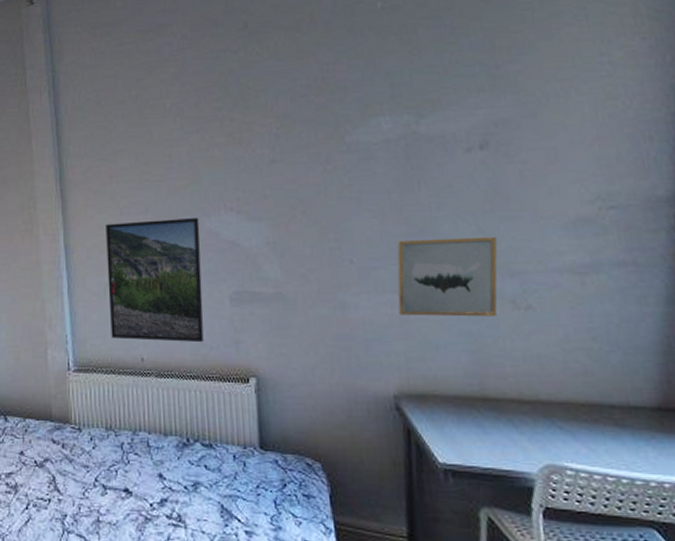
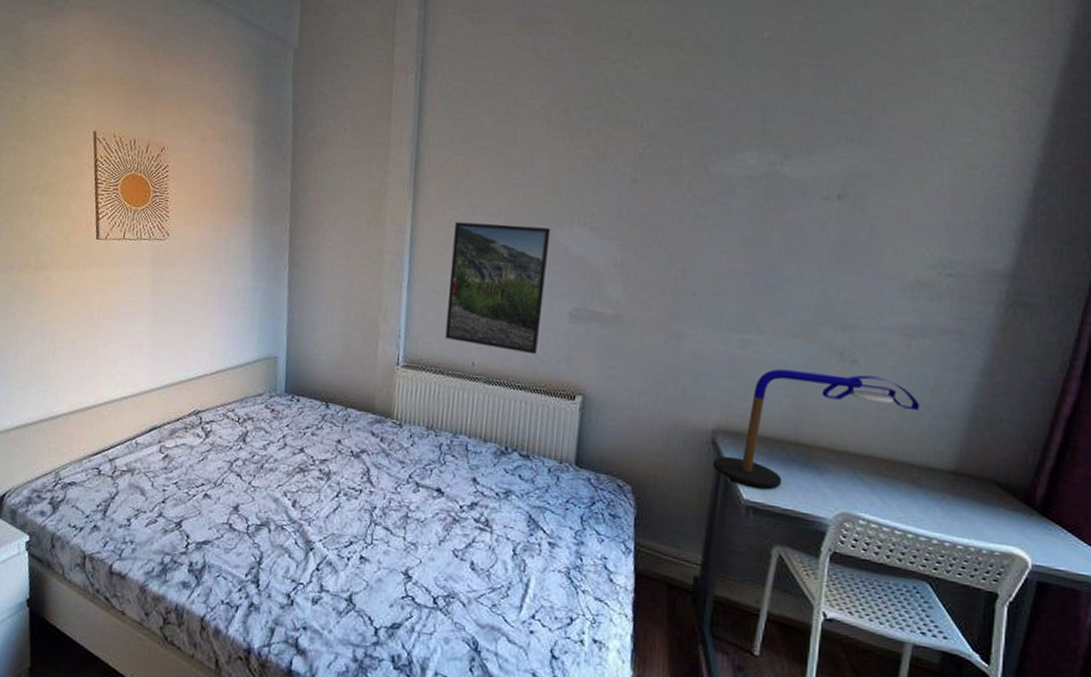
wall art: present [396,236,498,317] -> none [730,279,836,366]
desk lamp: none [401,320,607,449] -> present [713,369,919,489]

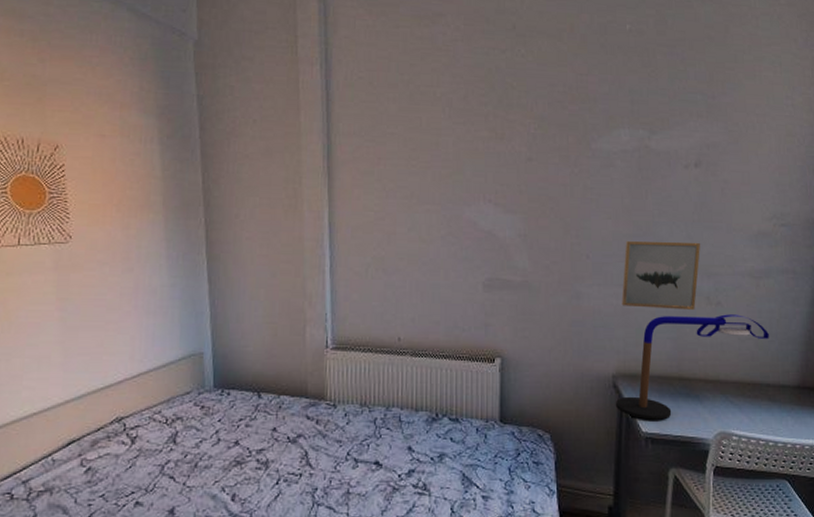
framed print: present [445,221,551,355] -> none [370,205,460,325]
wall art: none [730,279,836,366] -> present [621,240,700,310]

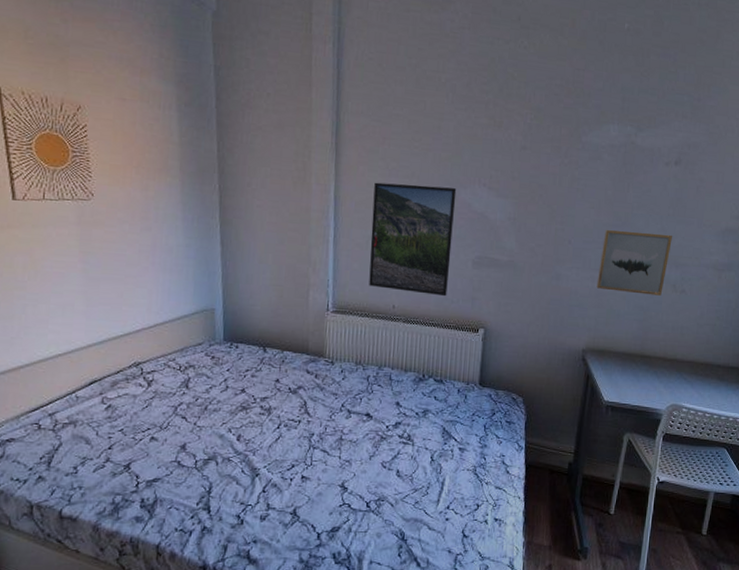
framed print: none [370,205,460,325] -> present [369,182,457,297]
desk lamp: present [616,314,769,420] -> none [583,299,725,391]

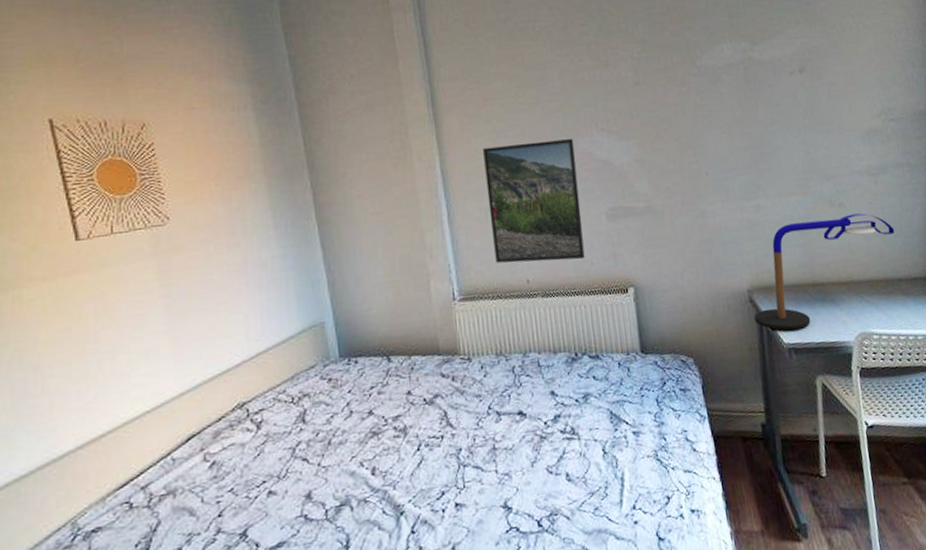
desk lamp: none [583,299,725,391] -> present [754,213,895,331]
wall art: present [596,229,672,296] -> none [742,146,819,219]

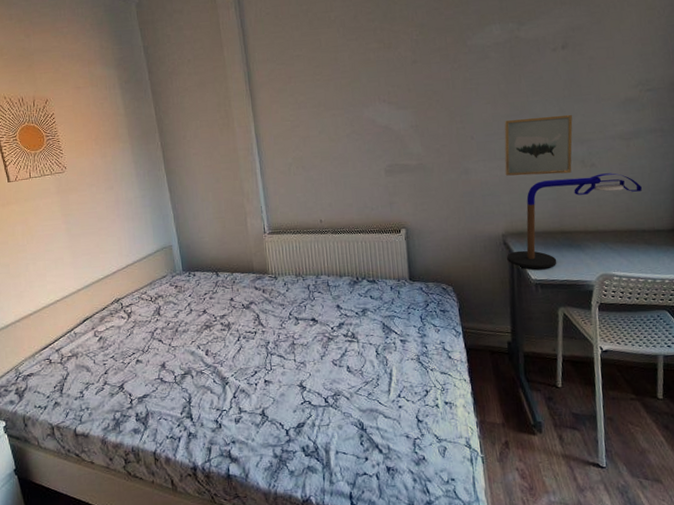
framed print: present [483,139,585,263] -> none [287,109,366,207]
wall art: none [742,146,819,219] -> present [504,114,573,176]

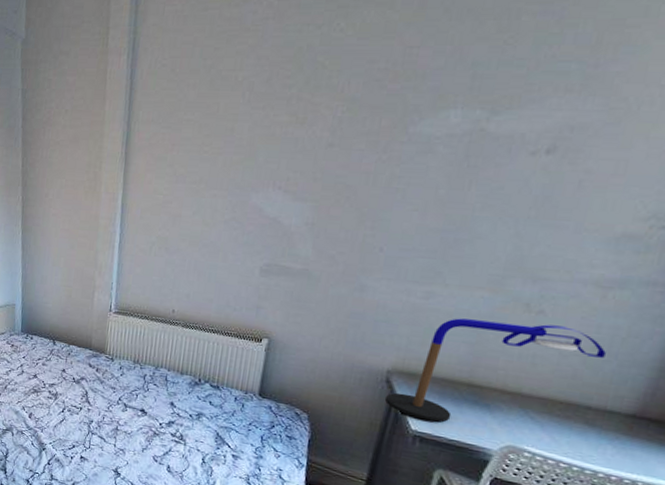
wall art: present [504,114,573,176] -> none [412,235,532,316]

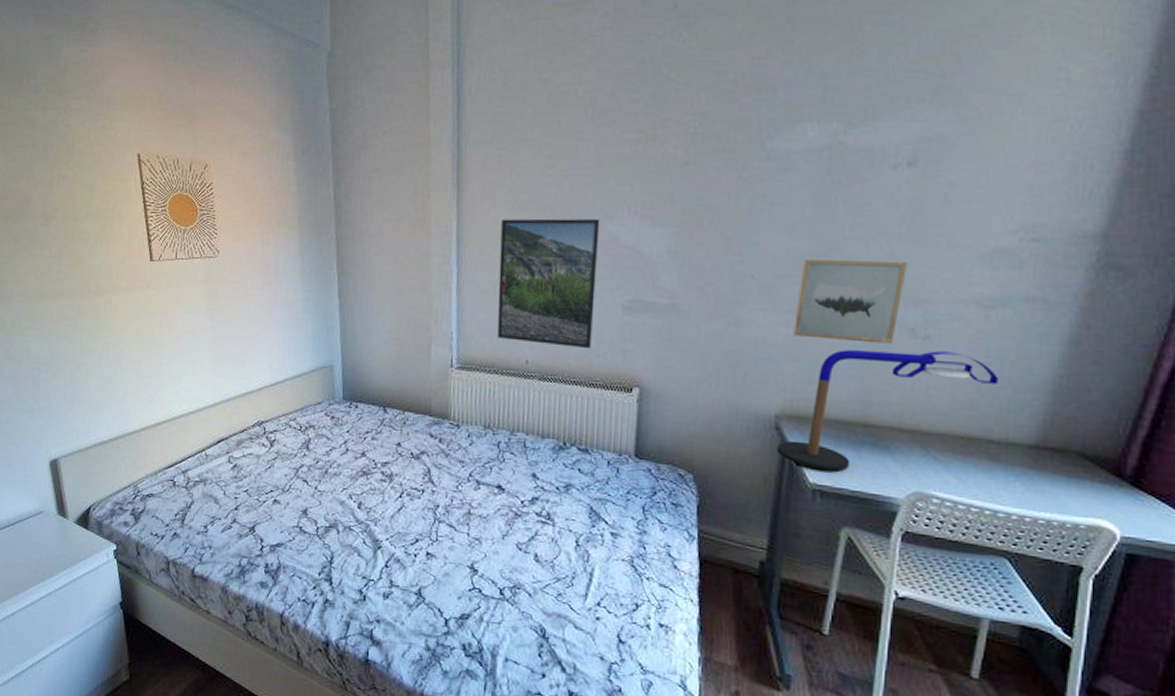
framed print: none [150,189,248,304] -> present [497,218,600,349]
wall art: none [412,235,532,316] -> present [793,258,907,344]

